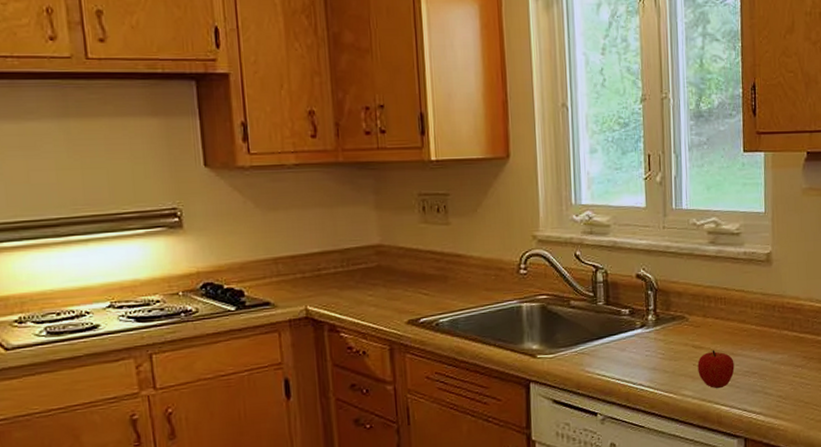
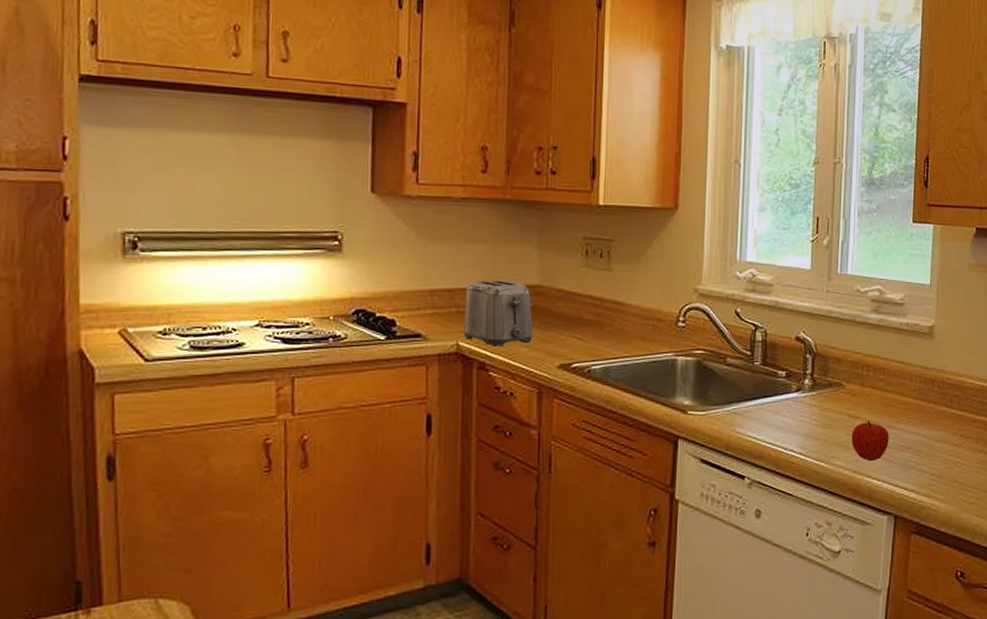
toaster: none [308,243,380,308] -> present [464,280,534,347]

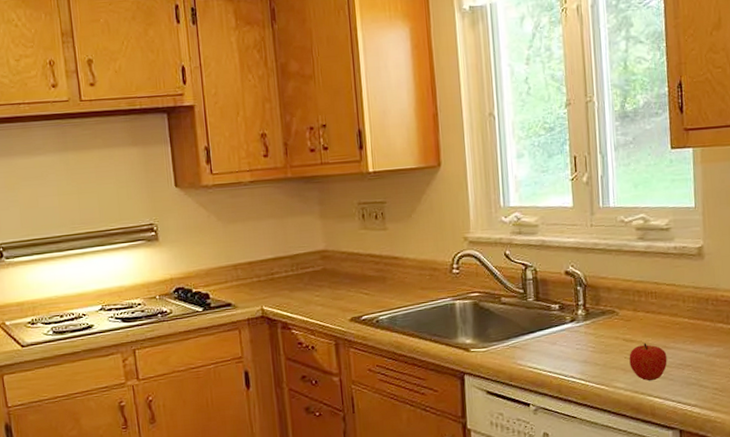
toaster: present [464,280,534,347] -> none [263,249,325,308]

